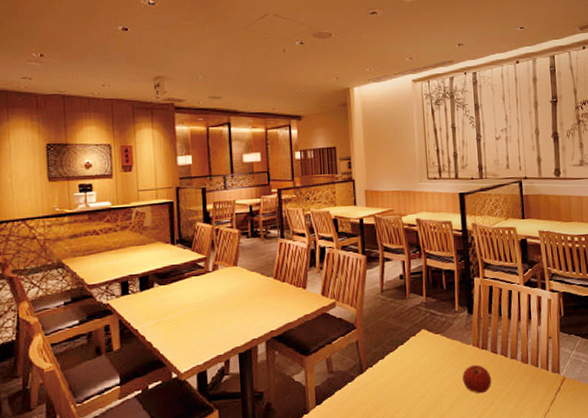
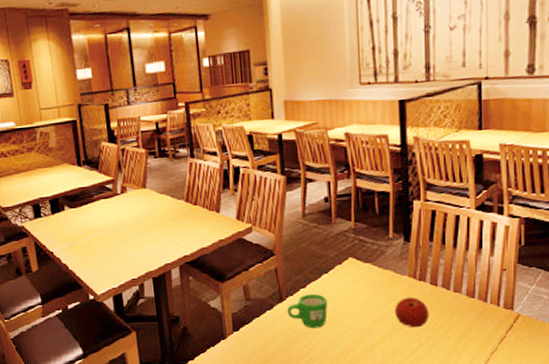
mug: none [367,364,404,399] -> present [287,293,328,329]

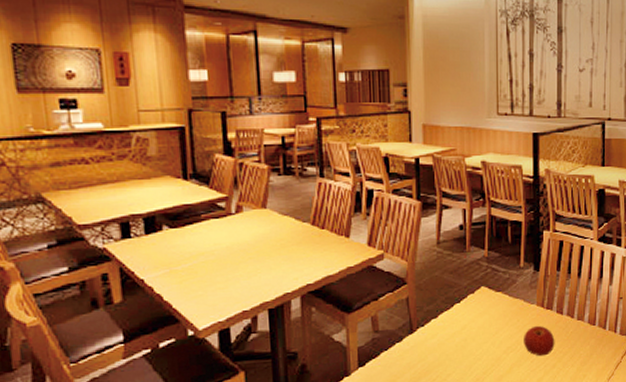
mug: present [287,293,328,329] -> none [417,324,458,361]

